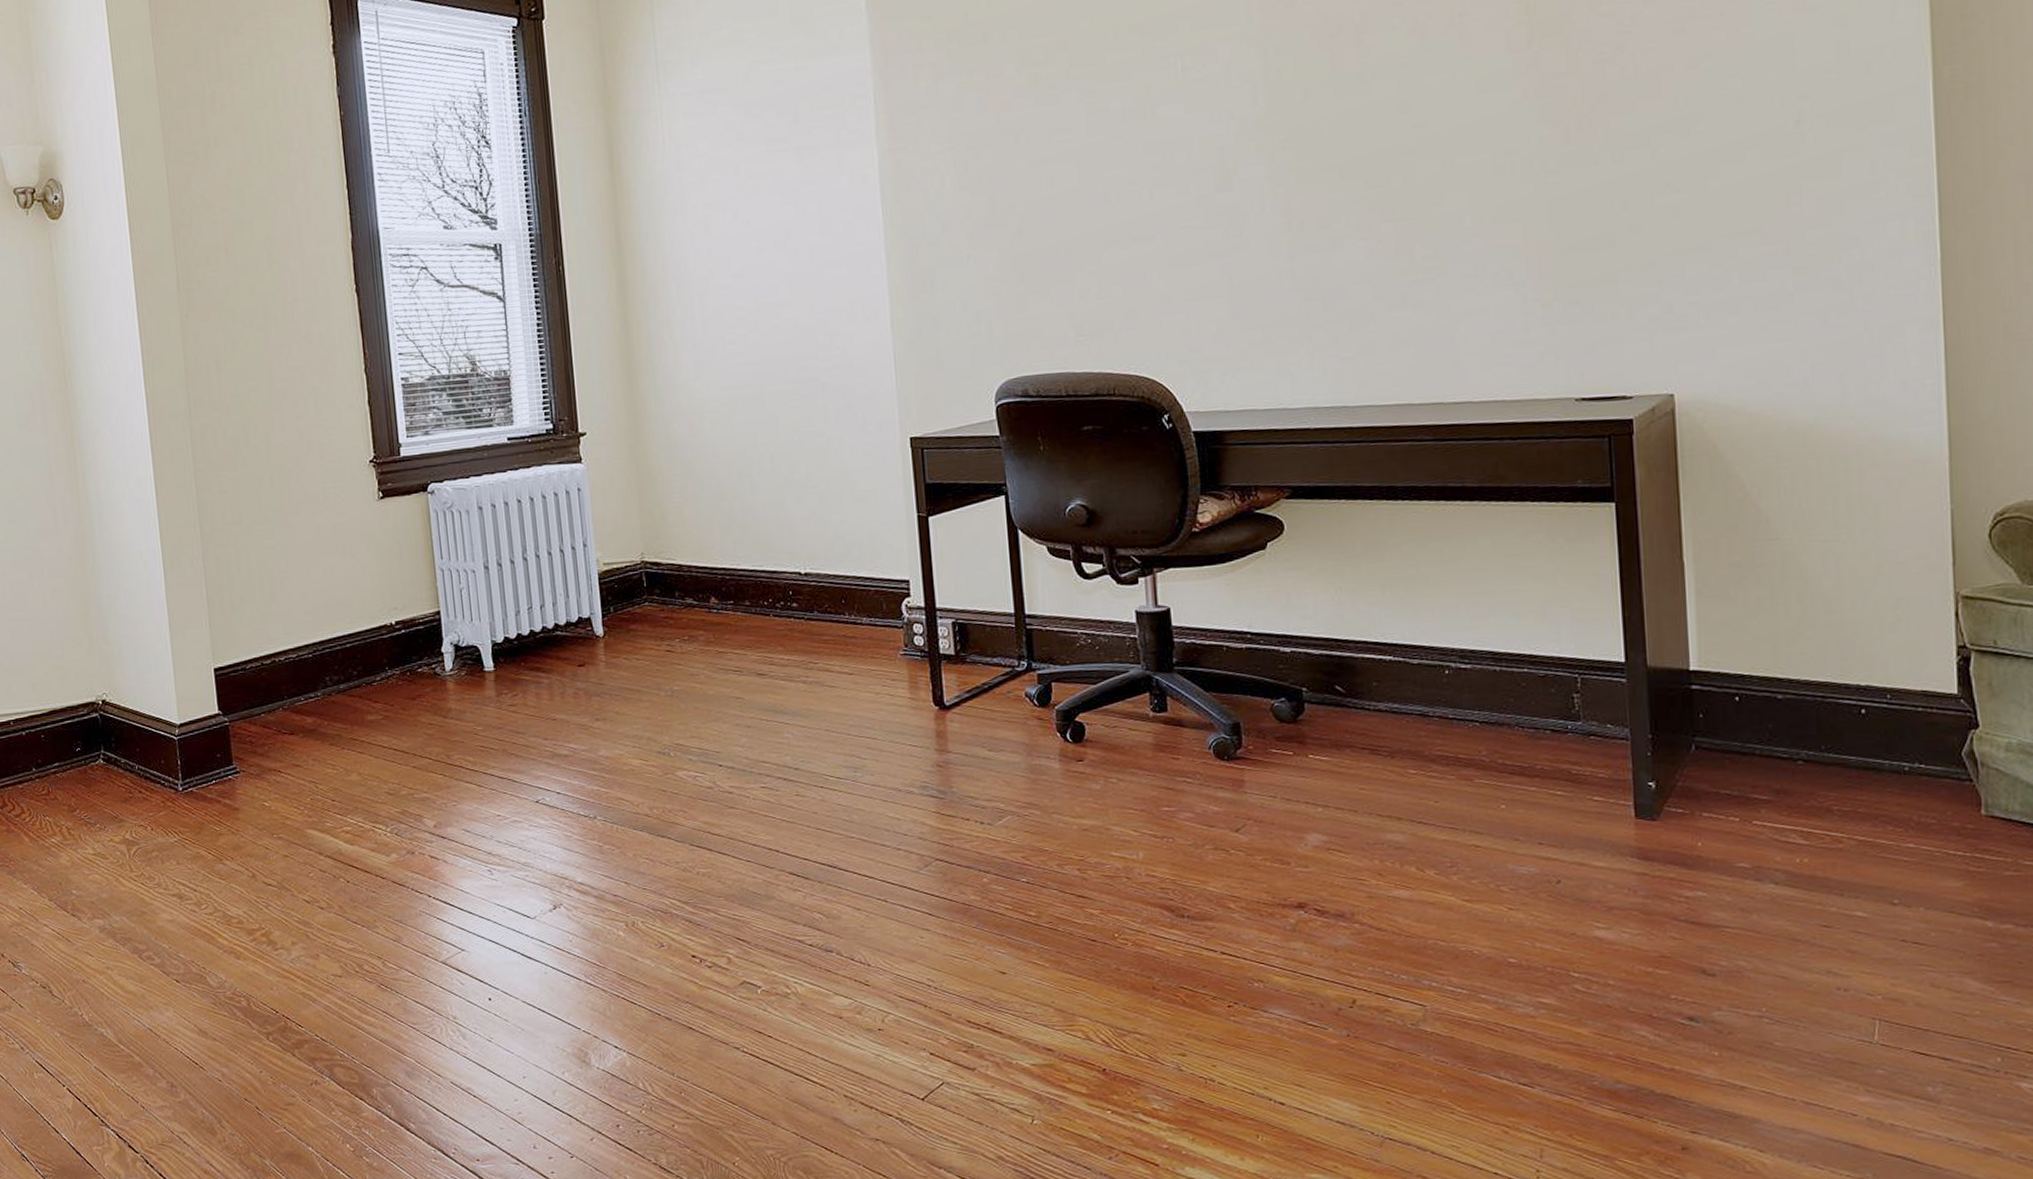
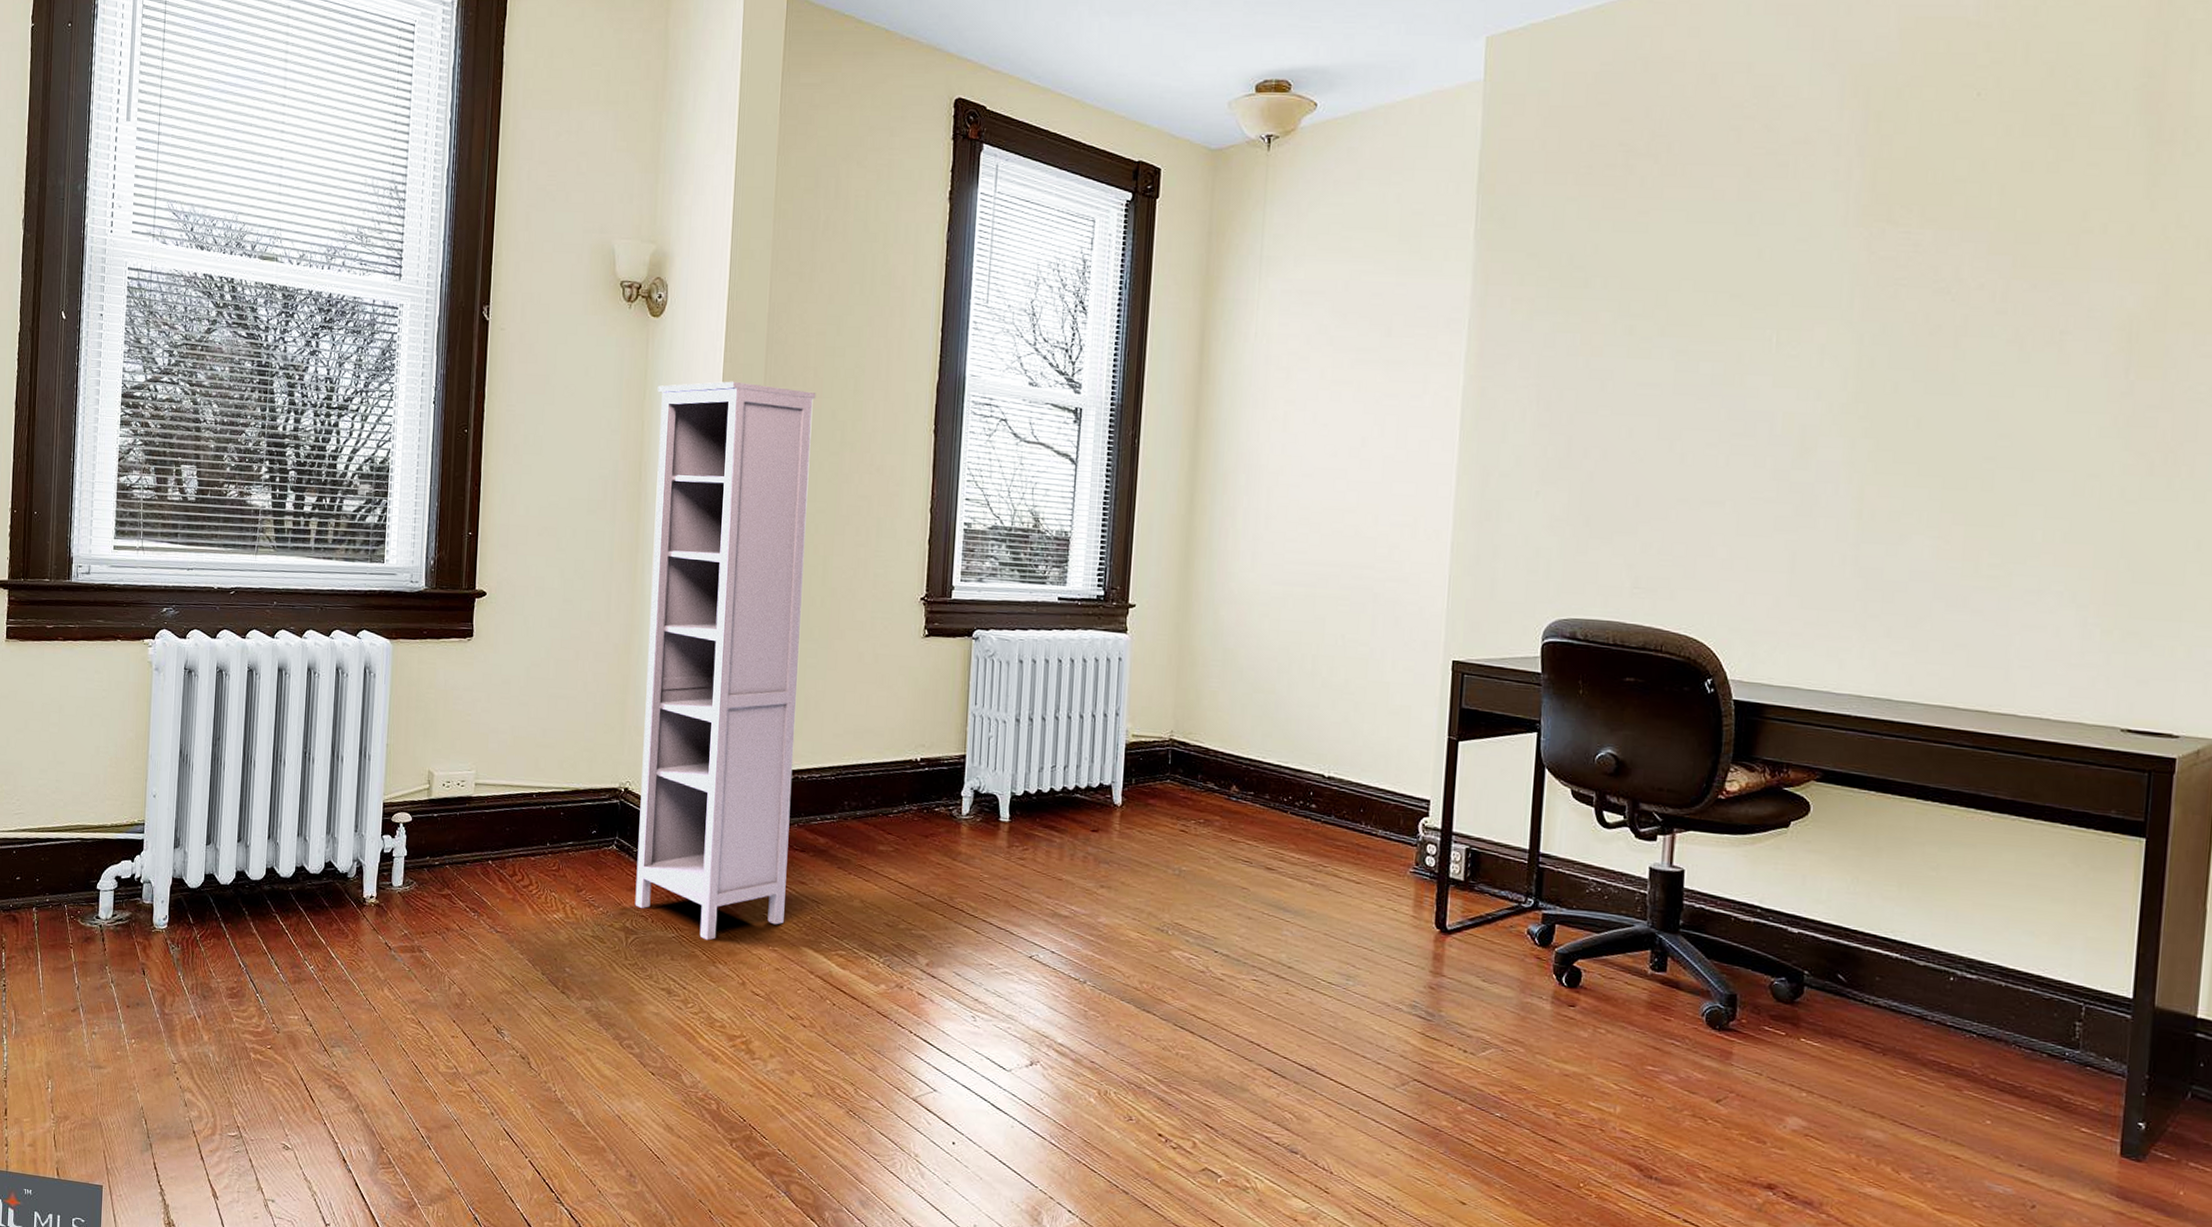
bookcase: none [68,270,284,839] -> present [635,381,816,941]

